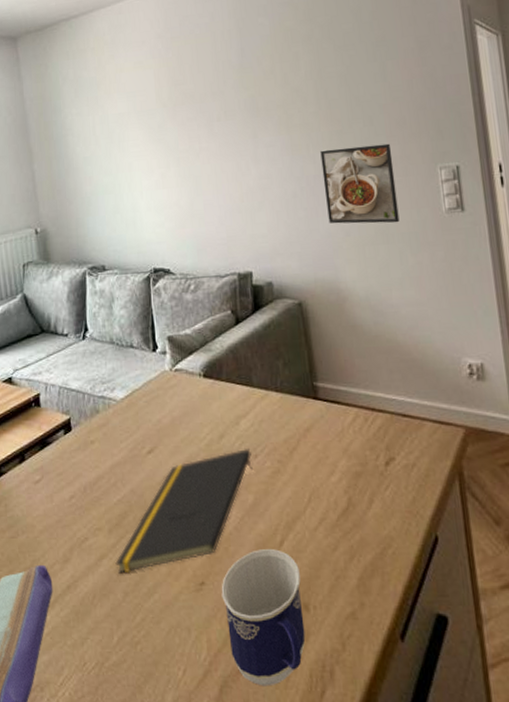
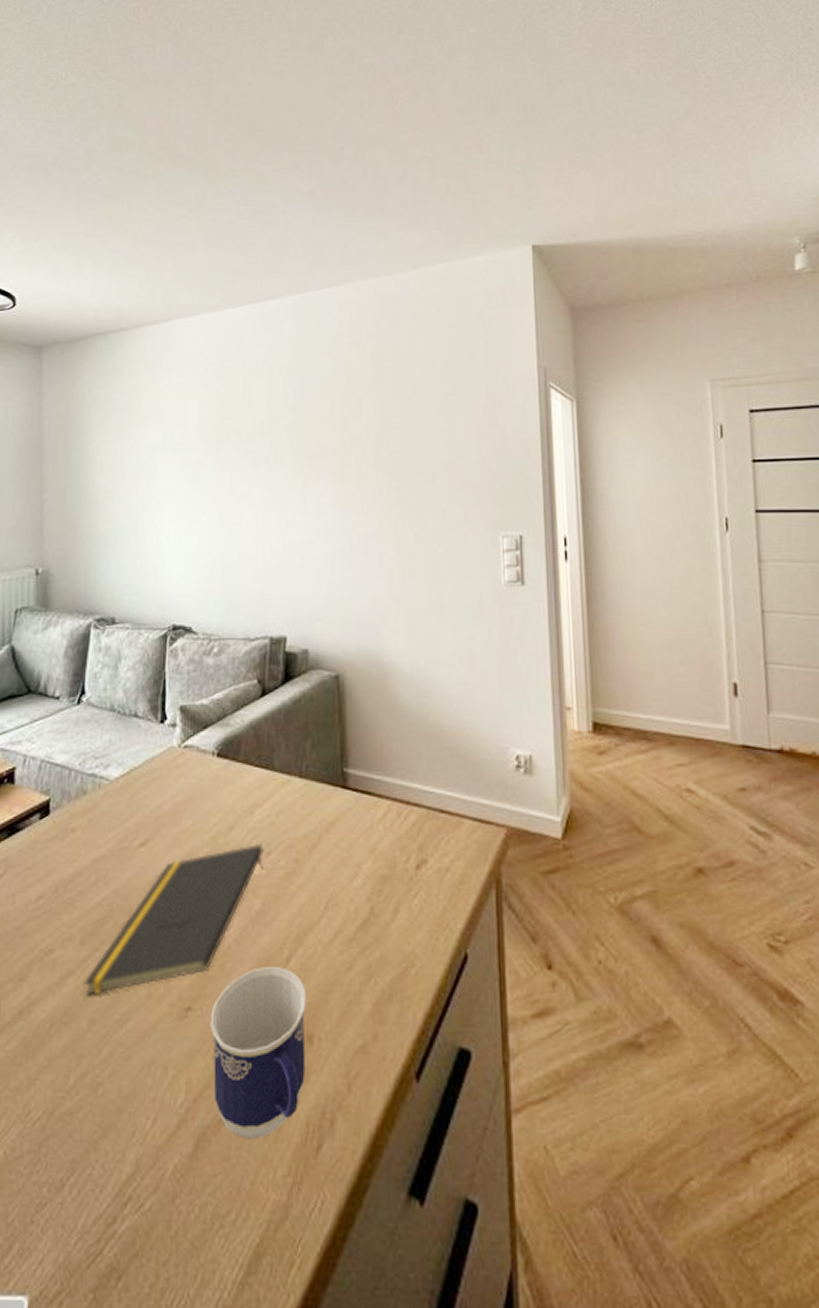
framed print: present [320,143,400,224] -> none [376,505,455,593]

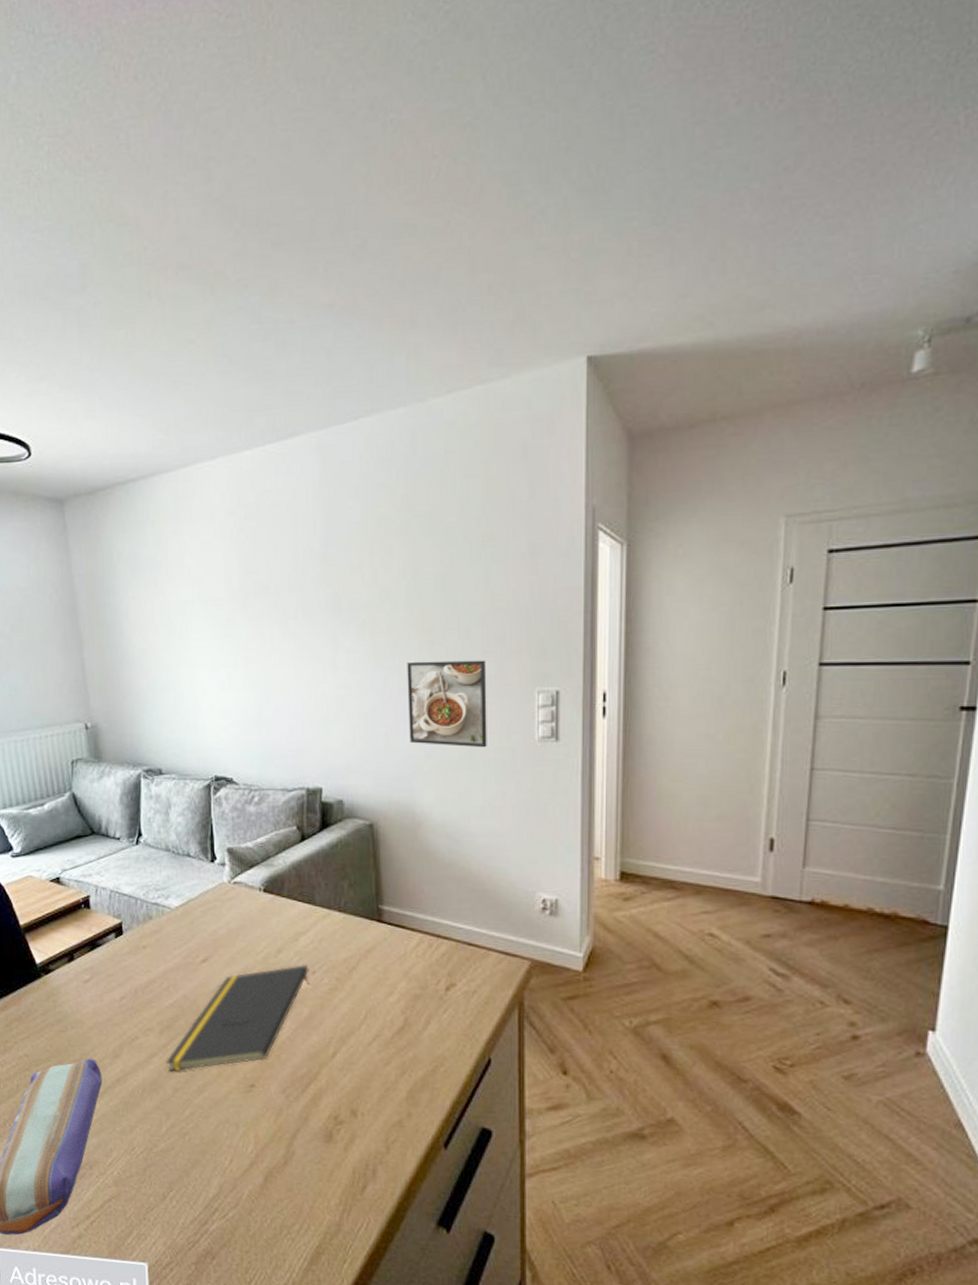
cup: present [210,967,306,1140] -> none [271,1059,351,1179]
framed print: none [376,505,455,593] -> present [407,660,487,748]

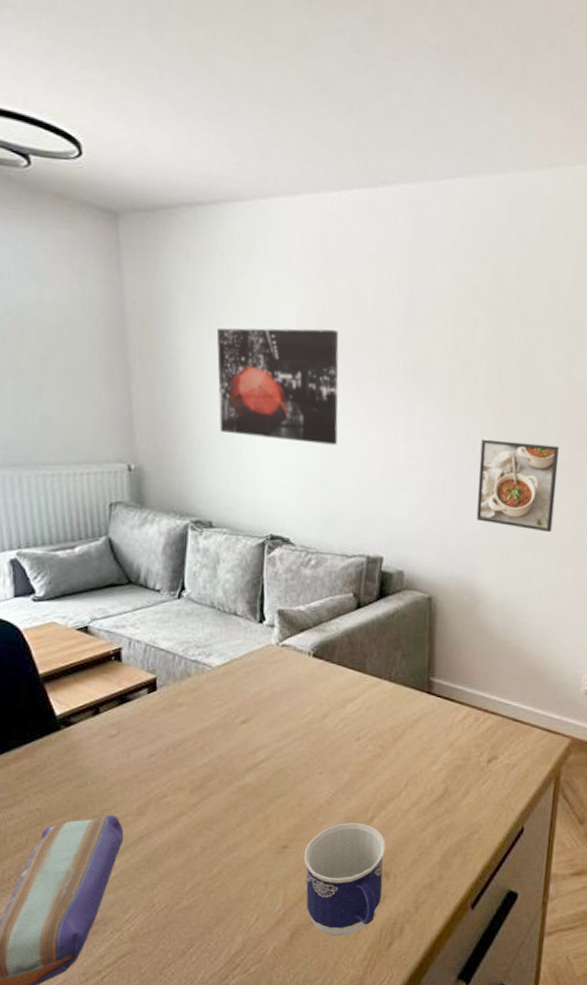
wall art: none [153,575,269,685] -> present [216,327,339,446]
notepad: present [166,965,309,1072] -> none [195,731,354,831]
cup: none [271,1059,351,1179] -> present [304,823,386,936]

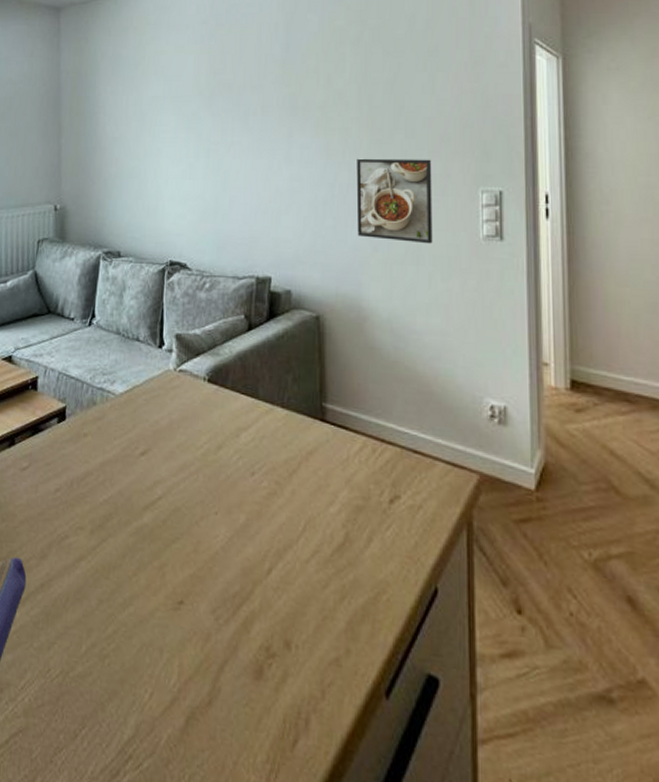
wall art: present [216,327,339,446] -> none [129,76,228,175]
cup: present [304,823,386,936] -> none [199,574,285,725]

